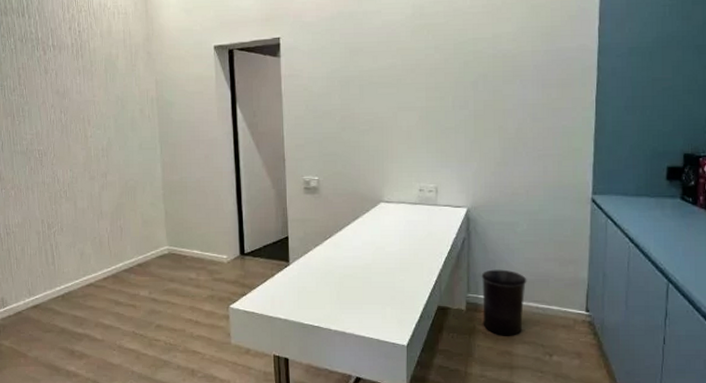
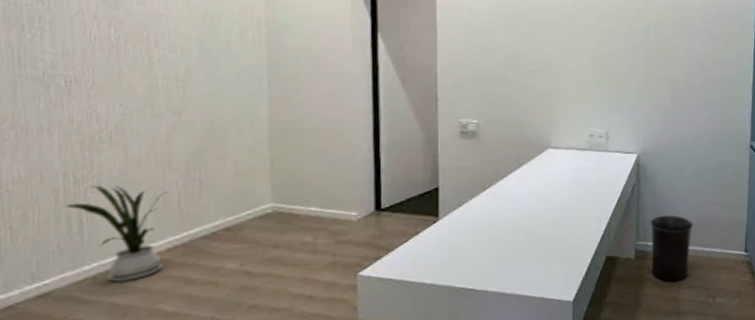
house plant: none [44,229,101,300] -> present [66,185,167,282]

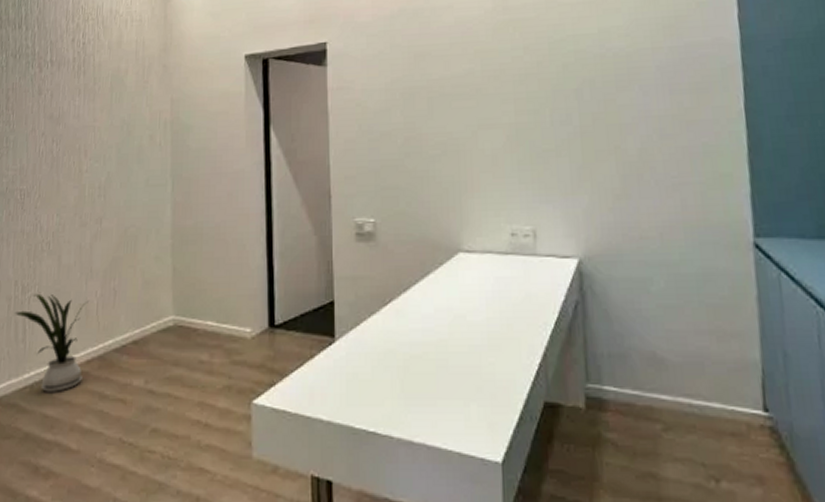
waste bin: present [650,215,693,282] -> none [604,347,672,449]

